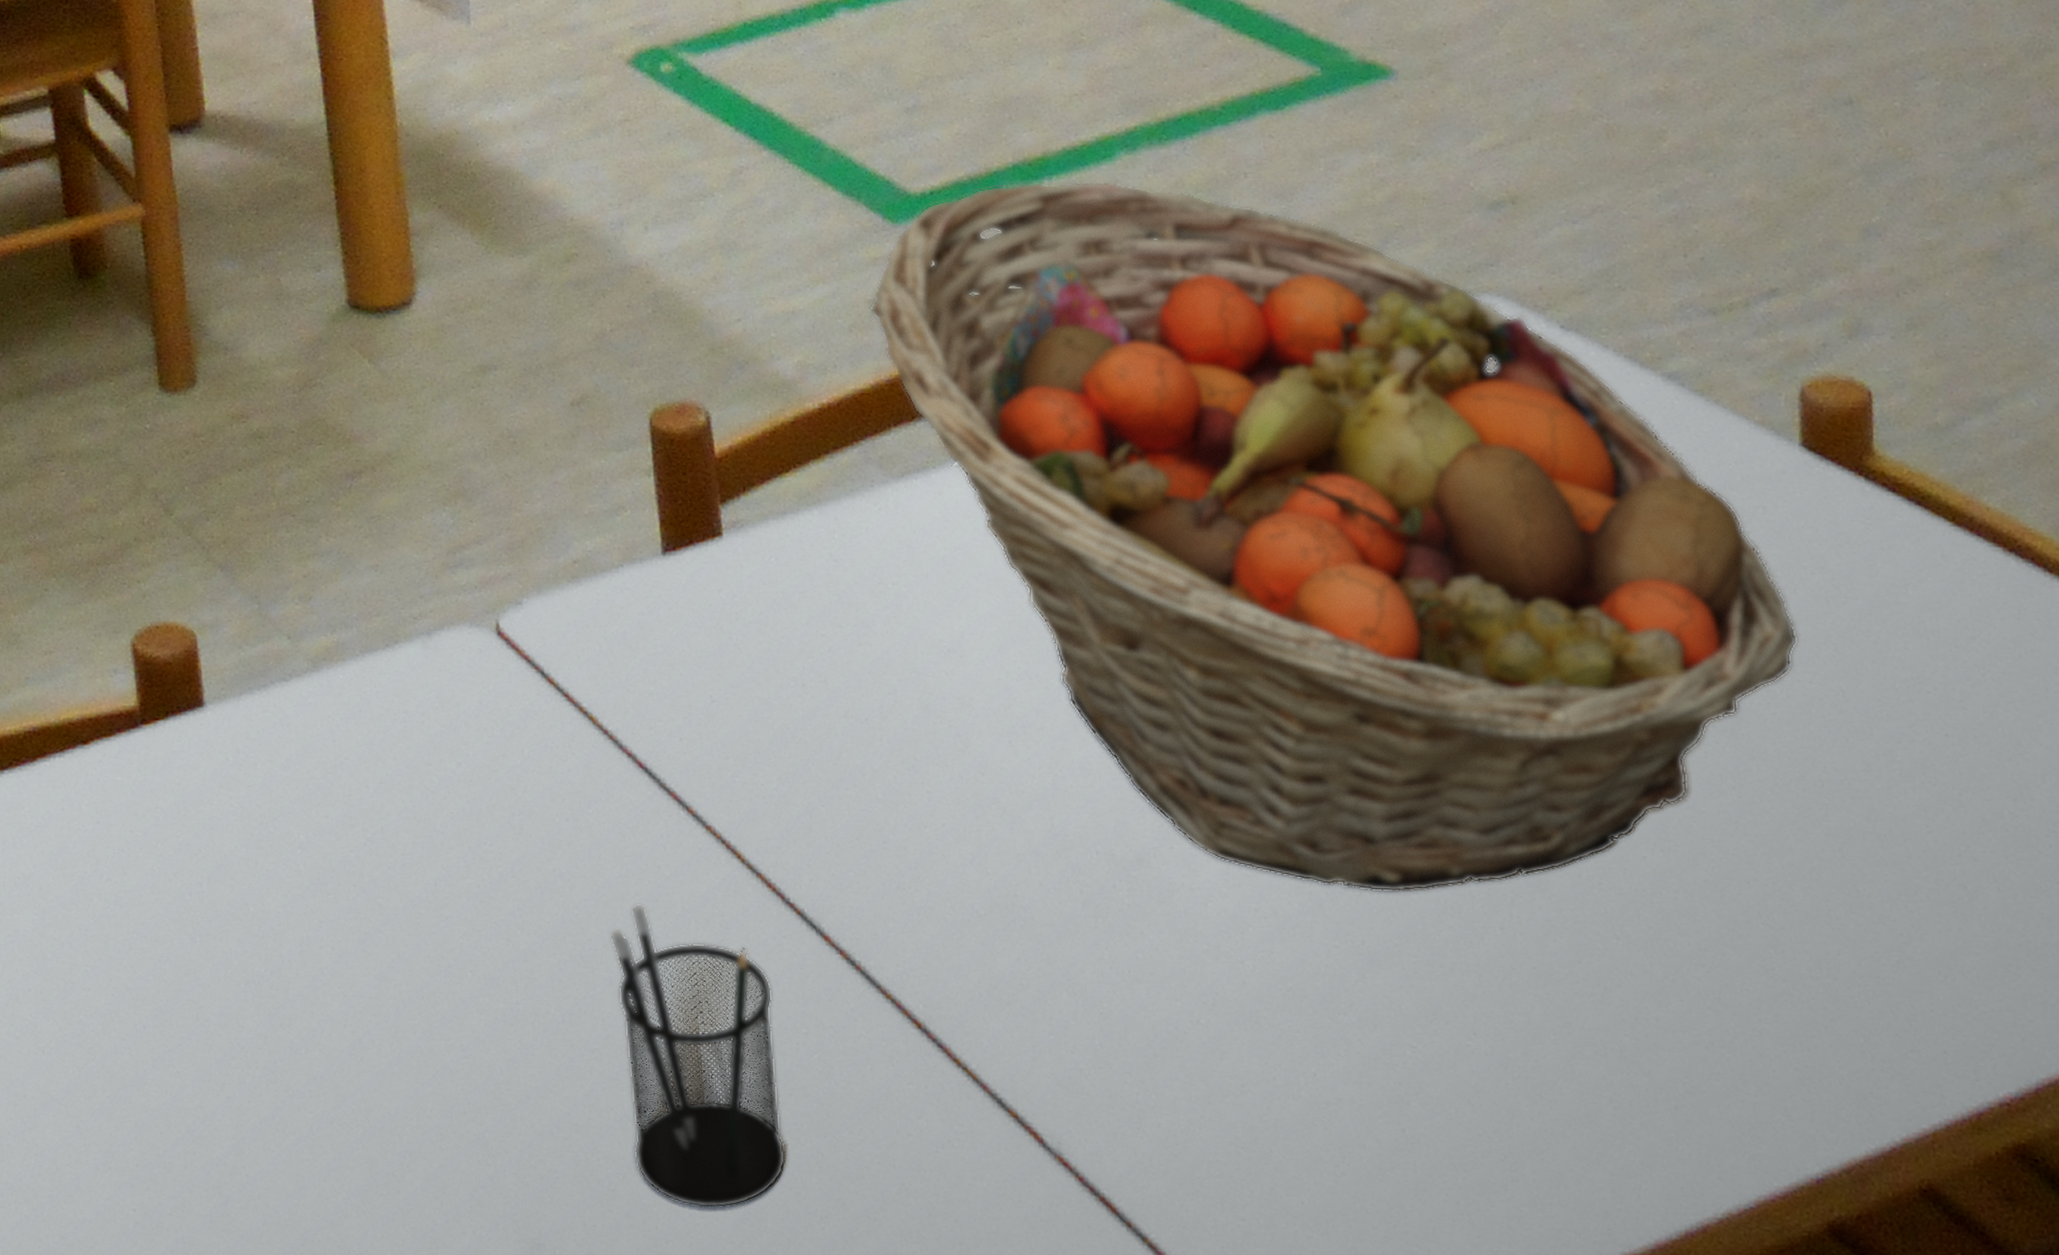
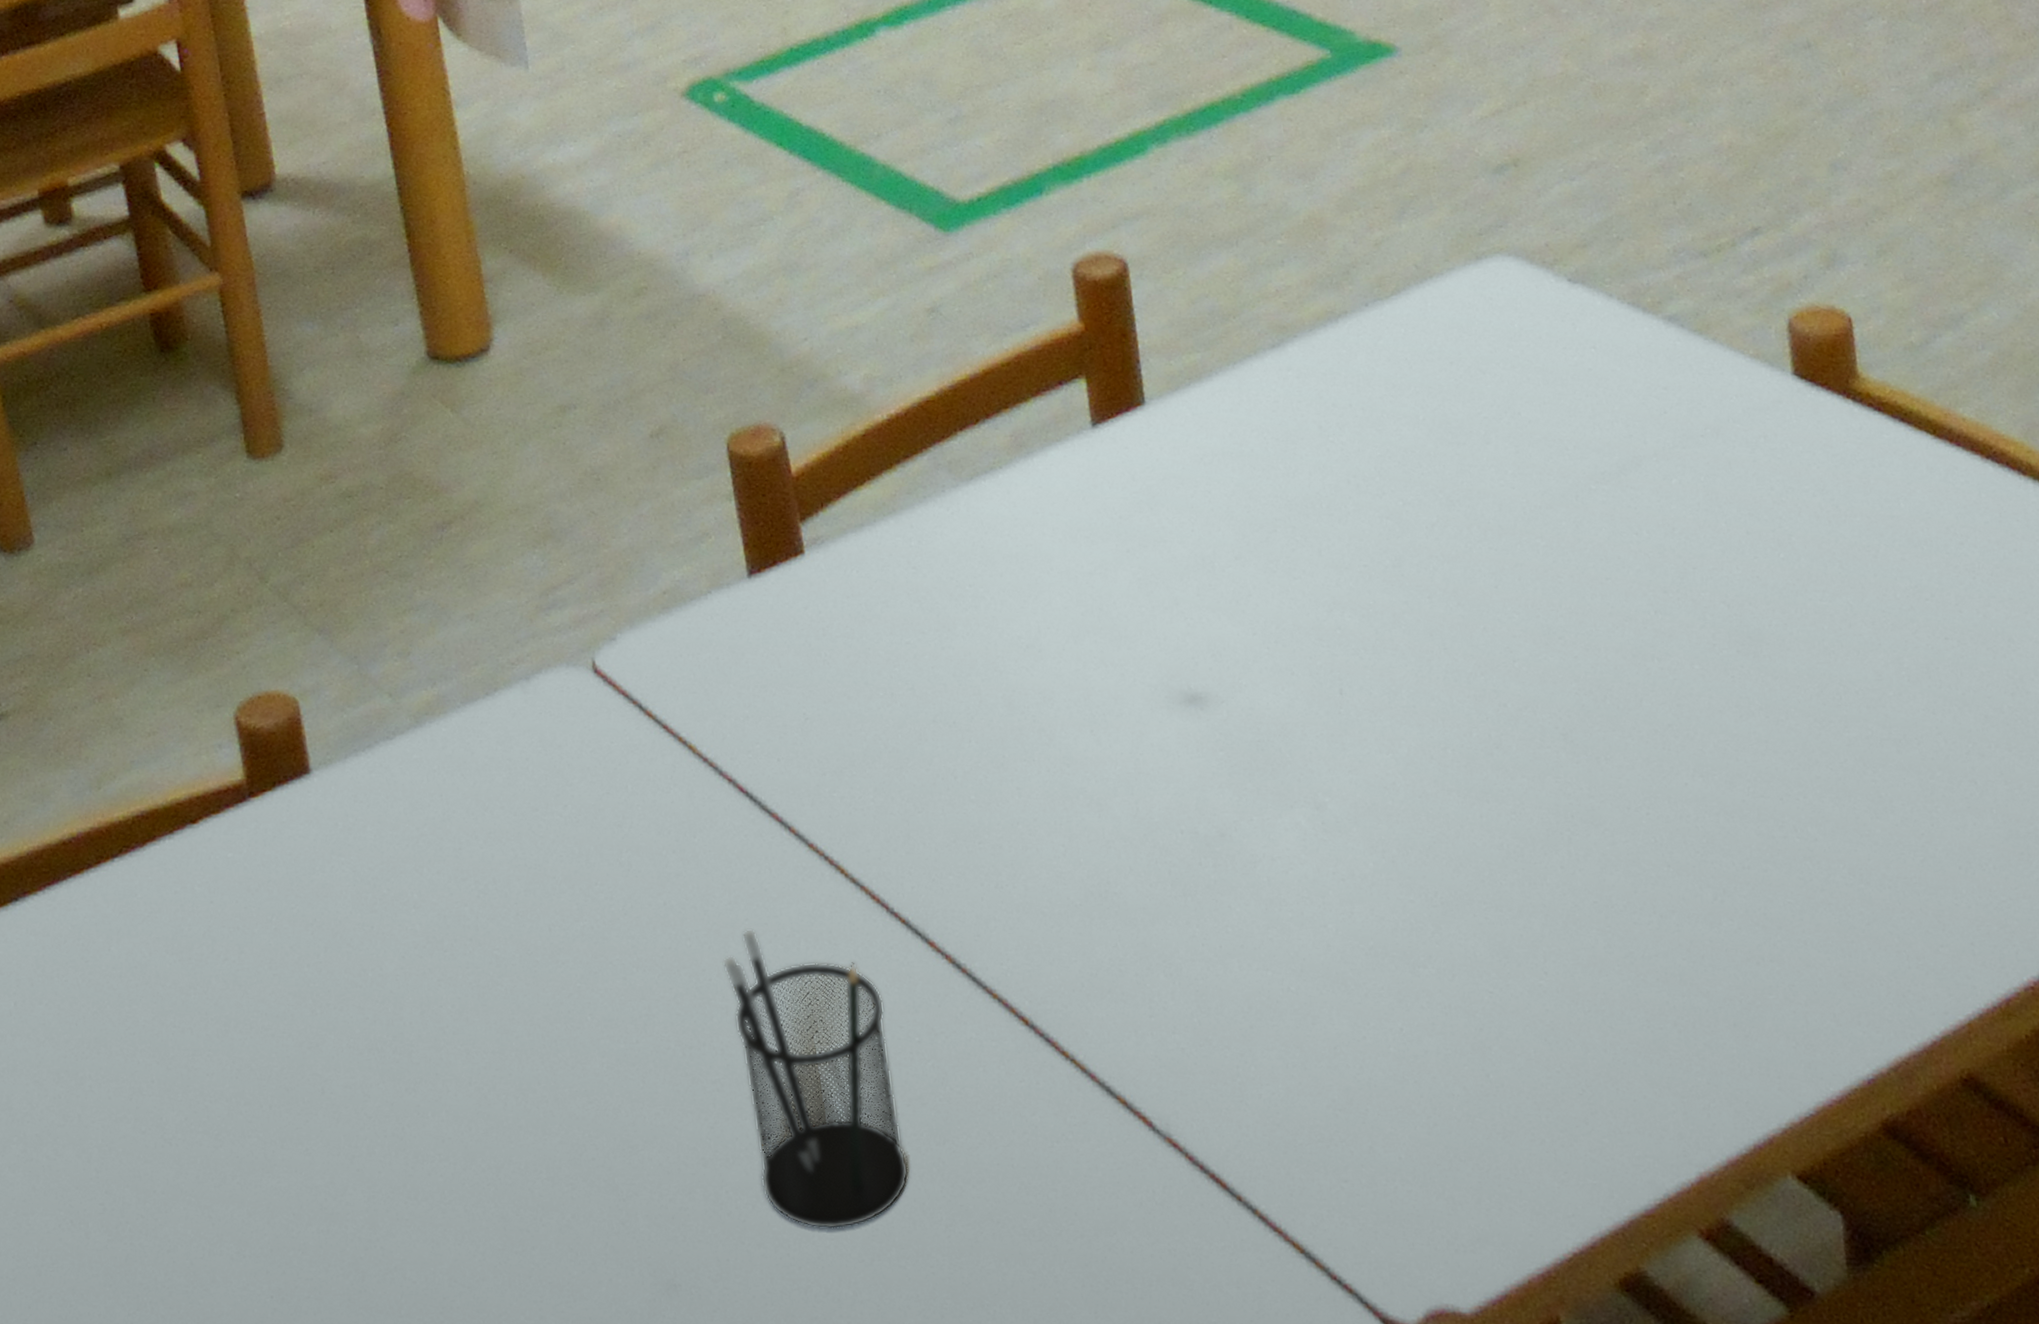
fruit basket: present [870,181,1798,892] -> none [929,175,1807,844]

